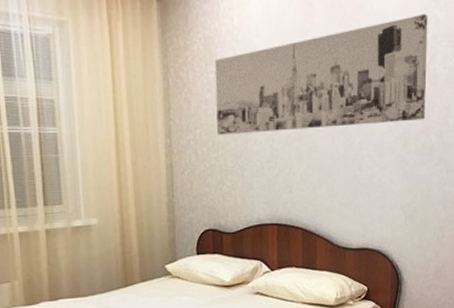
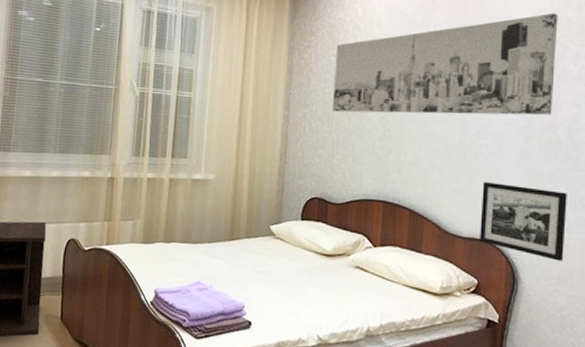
picture frame: none [367,192,440,258] -> present [480,182,567,261]

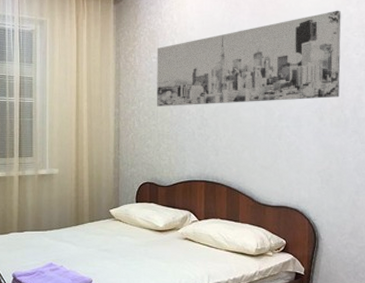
picture frame: present [480,182,567,261] -> none [285,158,355,219]

